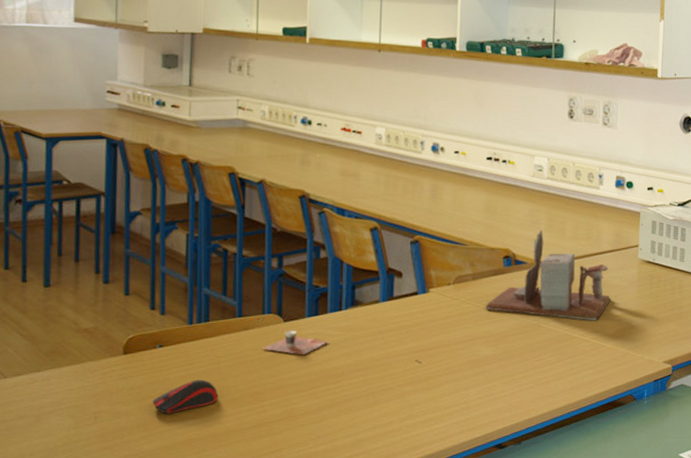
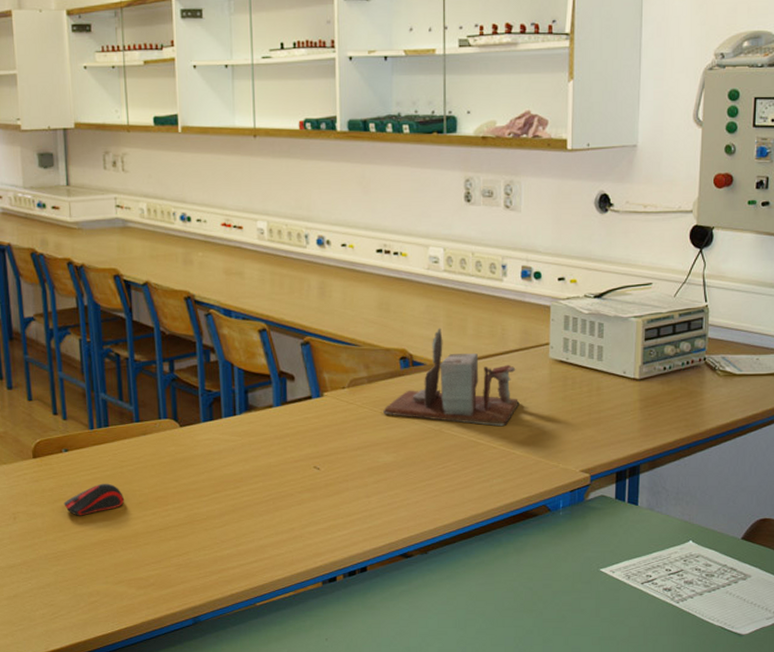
cup: present [262,330,329,355] -> none [162,435,226,460]

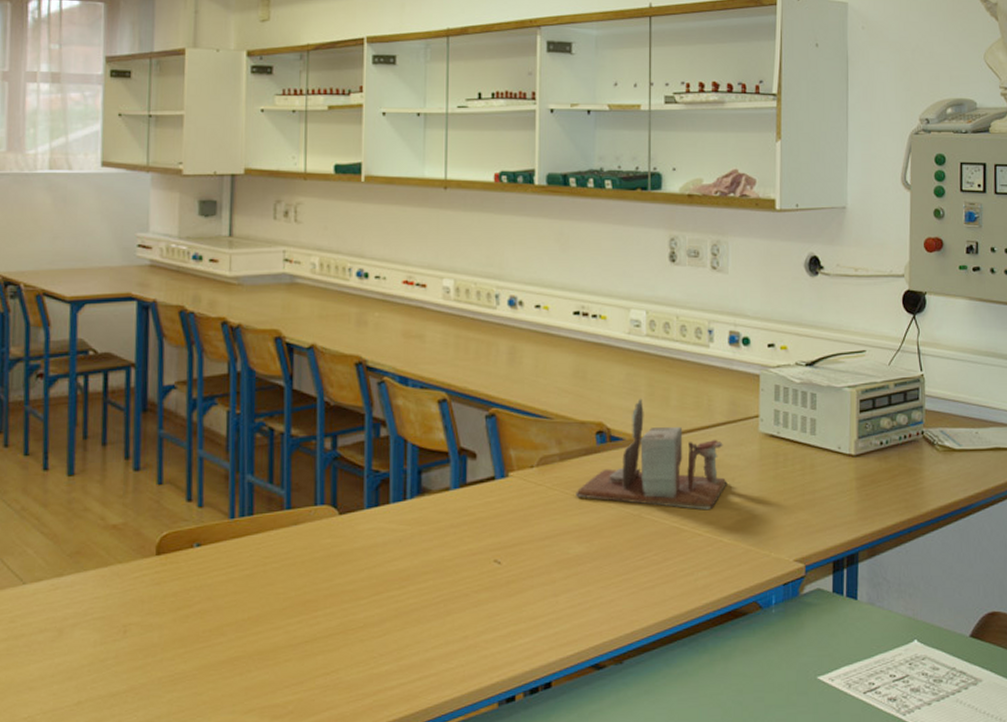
computer mouse: present [63,483,125,516] -> none [189,585,265,627]

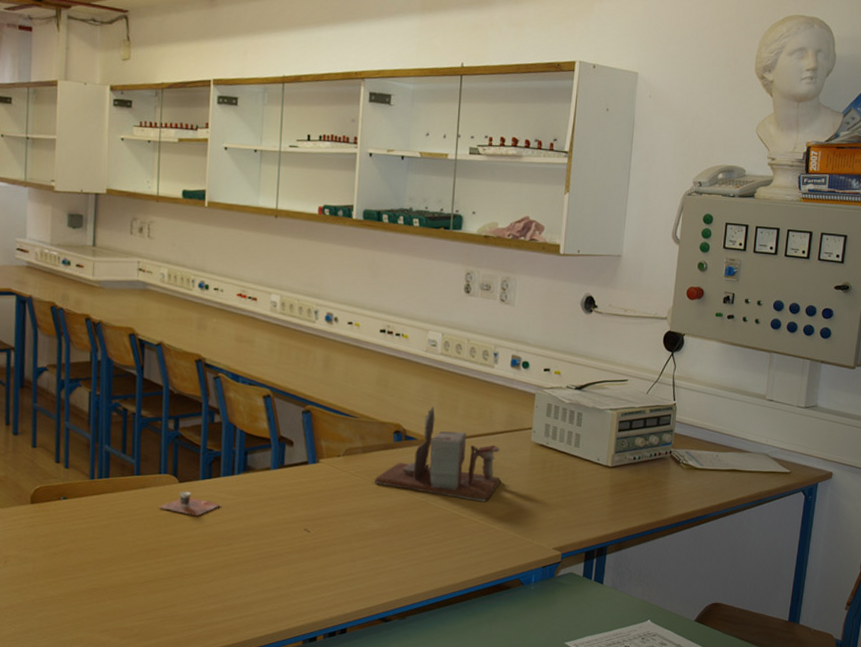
cup: none [315,524,392,554] -> present [159,491,222,516]

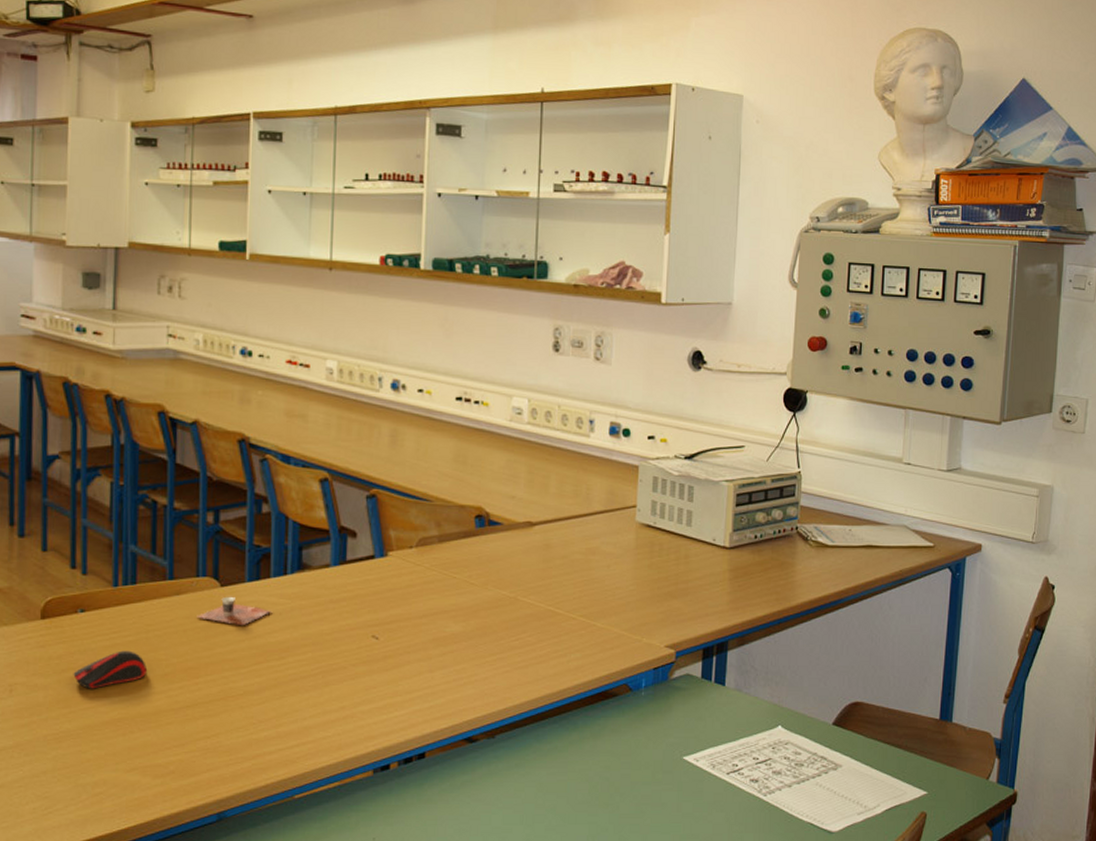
computer mouse: none [56,532,118,564] -> present [73,650,148,689]
desk organizer: present [374,406,502,503] -> none [453,484,603,595]

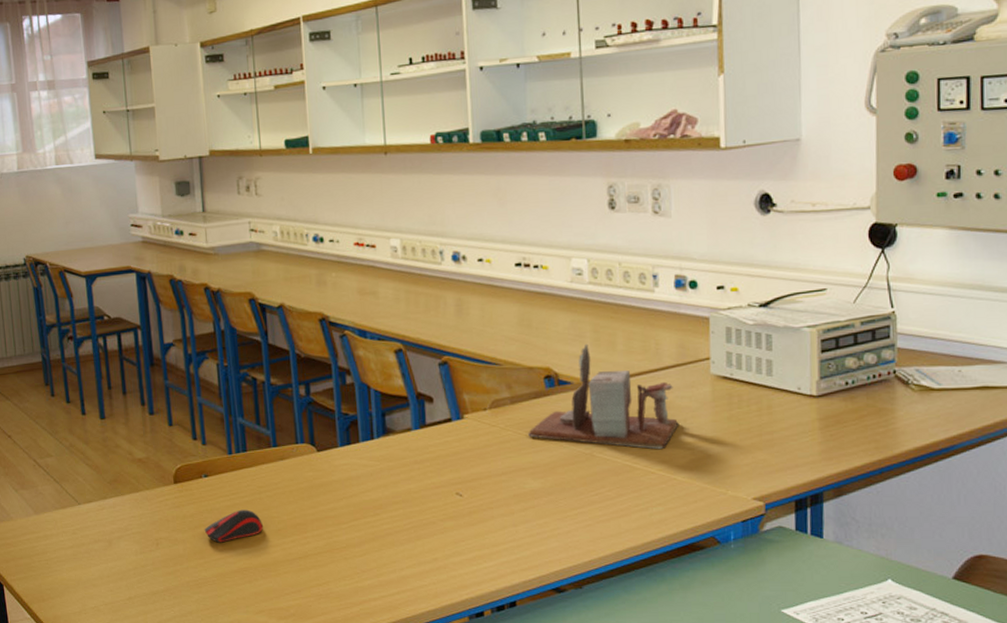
cup: present [197,596,273,625] -> none [299,460,364,485]
desk organizer: none [453,484,603,595] -> present [528,343,679,450]

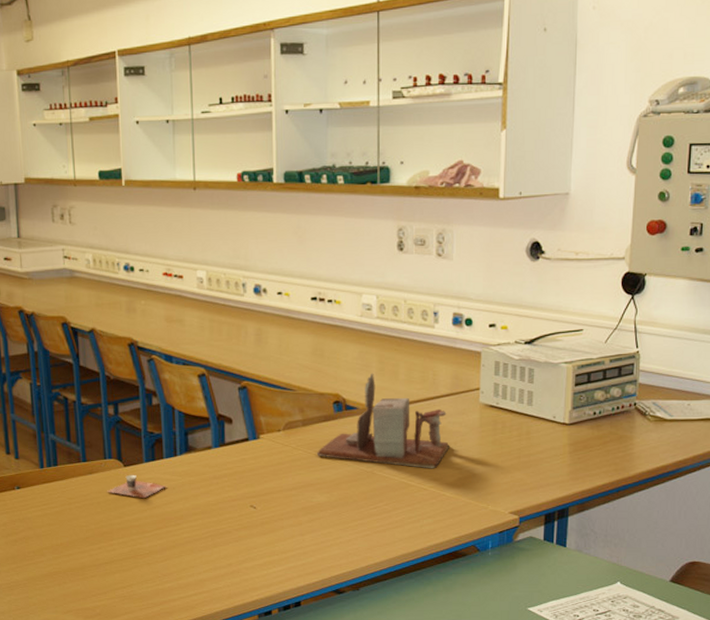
computer mouse: present [204,509,264,543] -> none [16,519,73,549]
cup: none [299,460,364,485] -> present [107,474,167,498]

